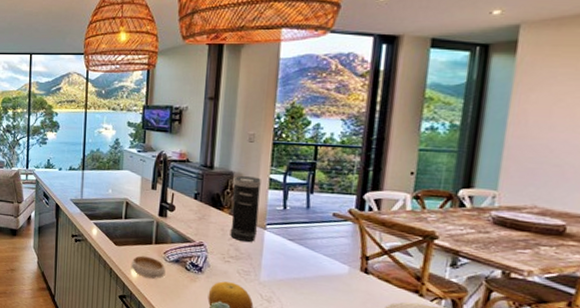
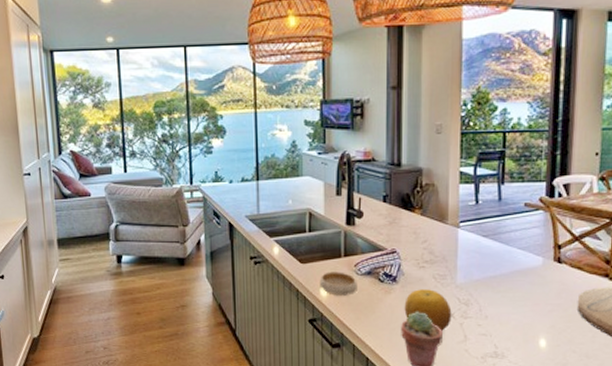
coffee maker: present [230,175,261,242] -> none [423,170,451,243]

